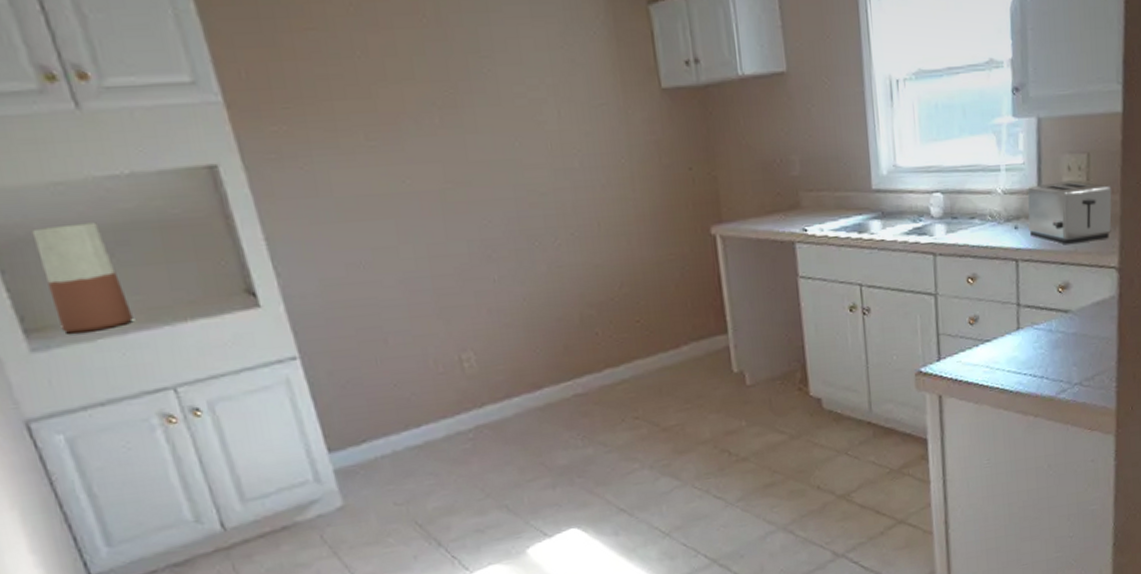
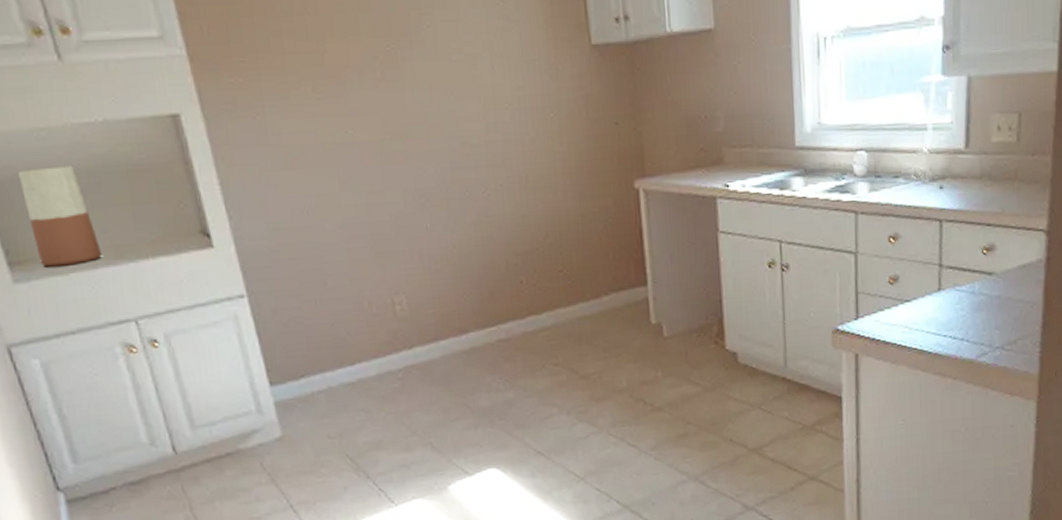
toaster: present [1027,180,1112,246] -> none [954,141,1043,207]

